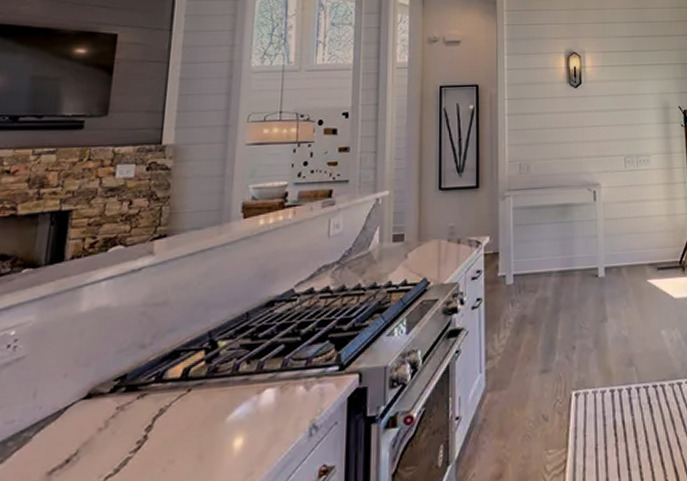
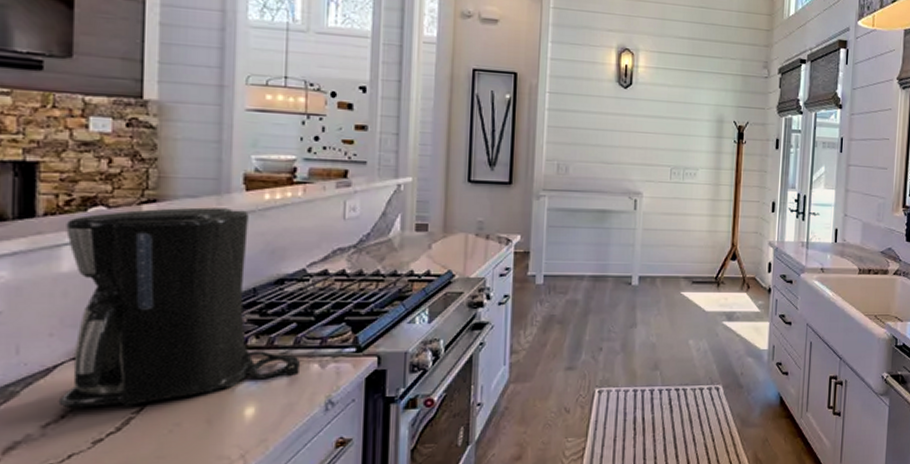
coffee maker: none [64,236,286,452] -> present [58,207,300,408]

